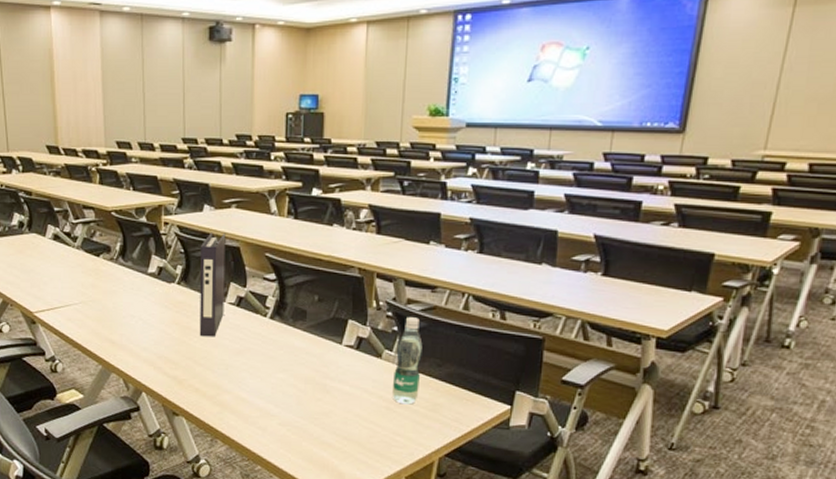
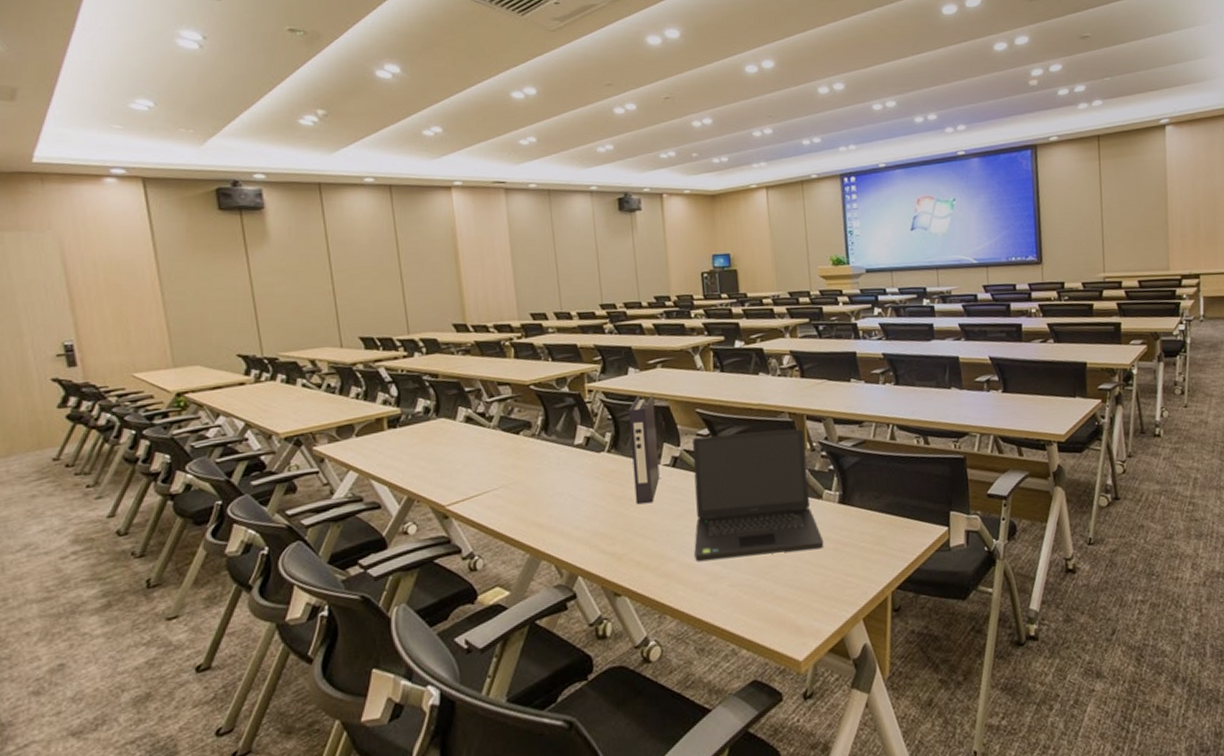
laptop: none [249,280,377,404] -> present [692,429,824,561]
bottle: present [391,317,424,405] -> none [834,453,863,543]

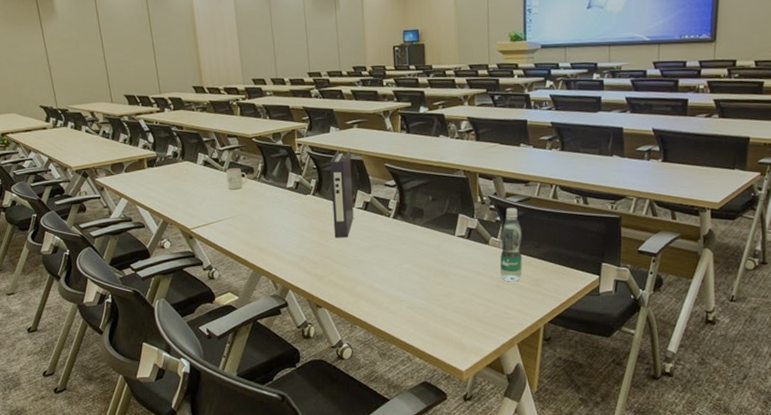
mug: none [495,423,523,452] -> present [226,168,247,190]
laptop: present [692,429,824,561] -> none [380,184,488,286]
bottle: none [834,453,863,543] -> present [500,208,523,282]

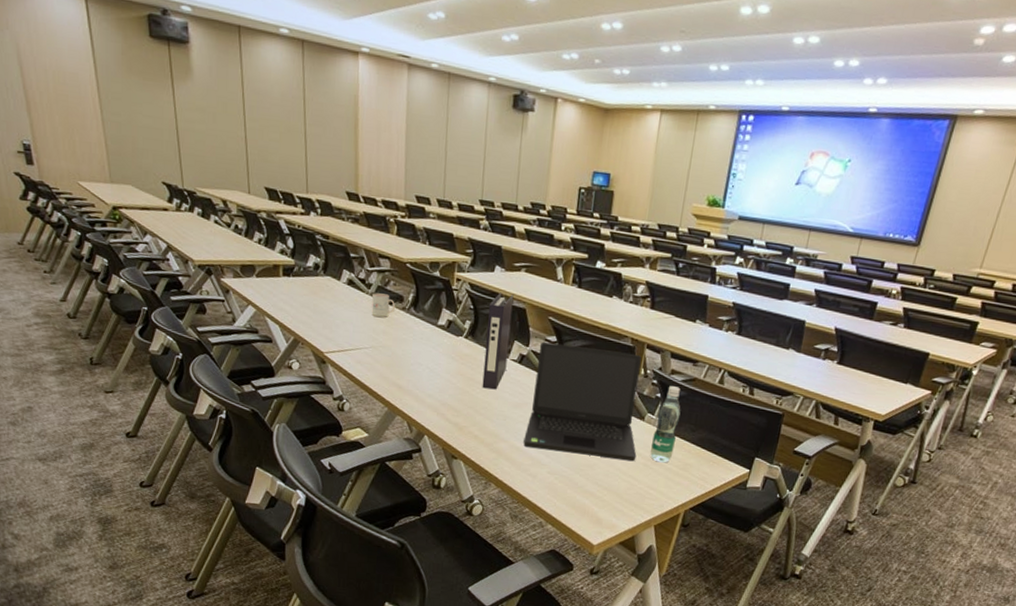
laptop: none [380,184,488,286] -> present [523,341,642,461]

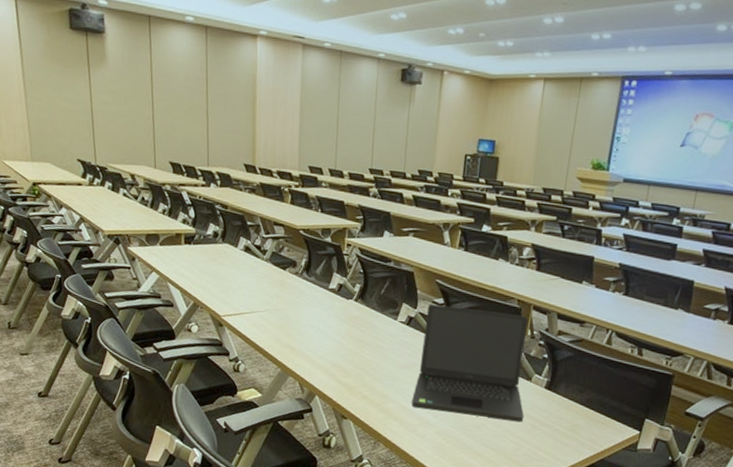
mug: present [371,293,395,318] -> none [266,258,289,282]
binder: present [482,292,514,390] -> none [371,256,402,351]
bottle: present [650,386,682,463] -> none [537,347,570,424]

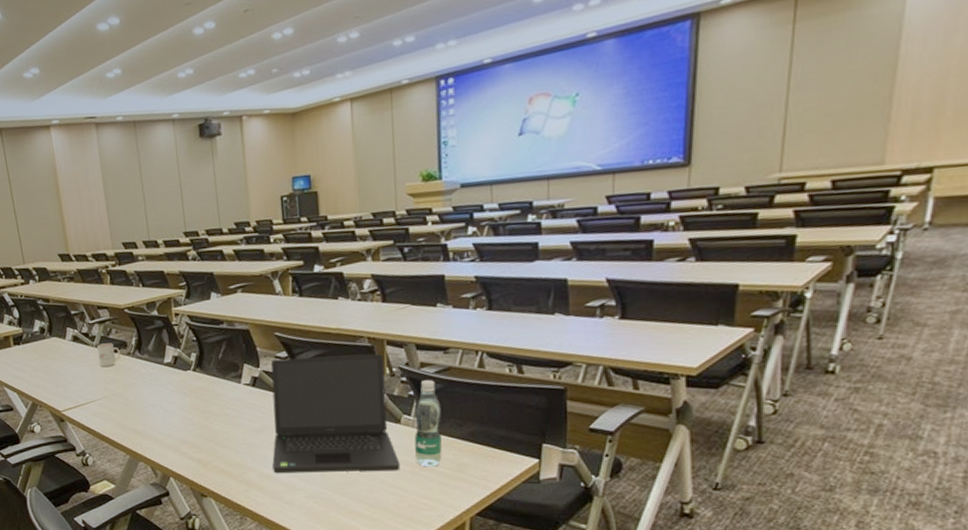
mug: none [266,258,289,282] -> present [97,343,120,367]
bottle: none [537,347,570,424] -> present [414,380,442,467]

